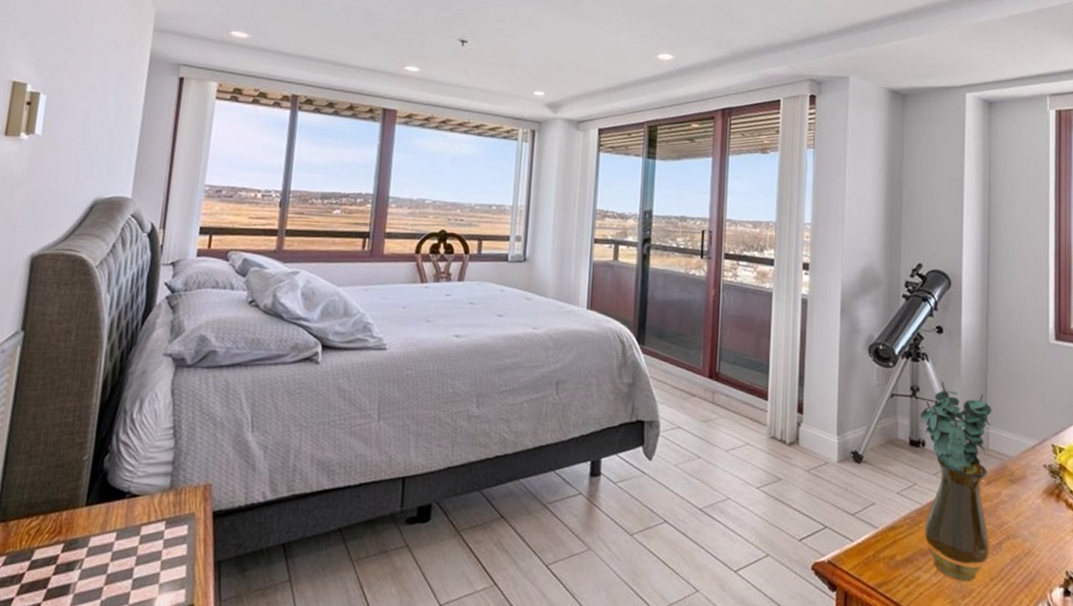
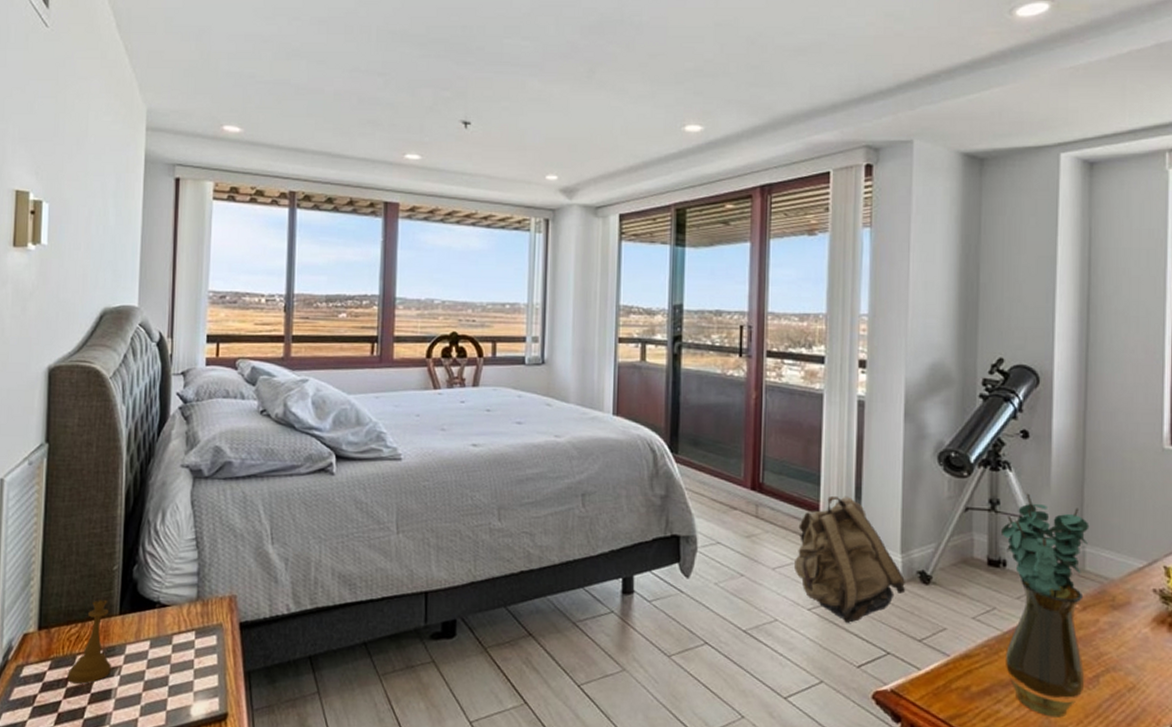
chess piece: none [22,490,75,579] -> present [67,599,111,684]
backpack: none [744,383,841,500] -> present [793,495,906,623]

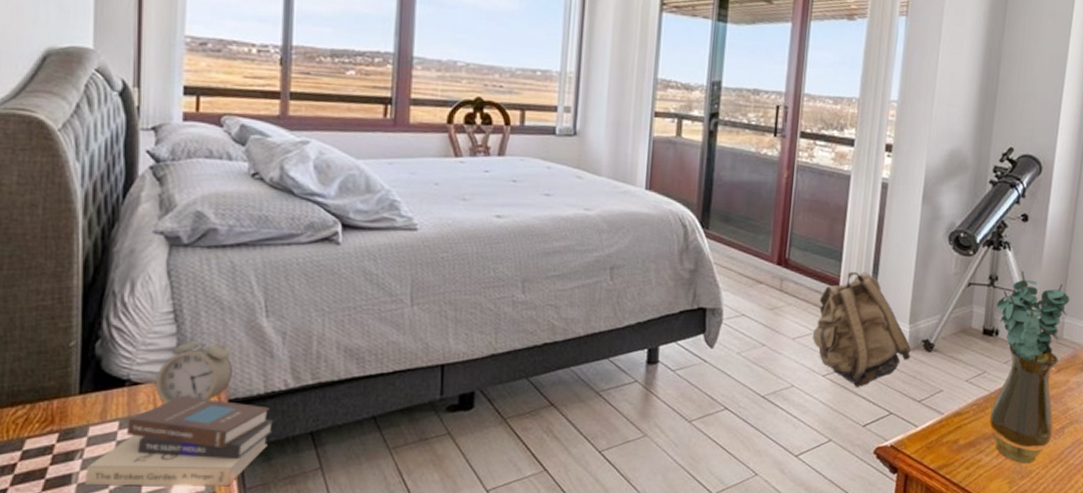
chess piece: present [67,599,111,684] -> none [14,377,70,469]
books: none [121,618,278,707] -> present [84,396,274,487]
alarm clock: none [180,557,243,625] -> present [156,331,232,403]

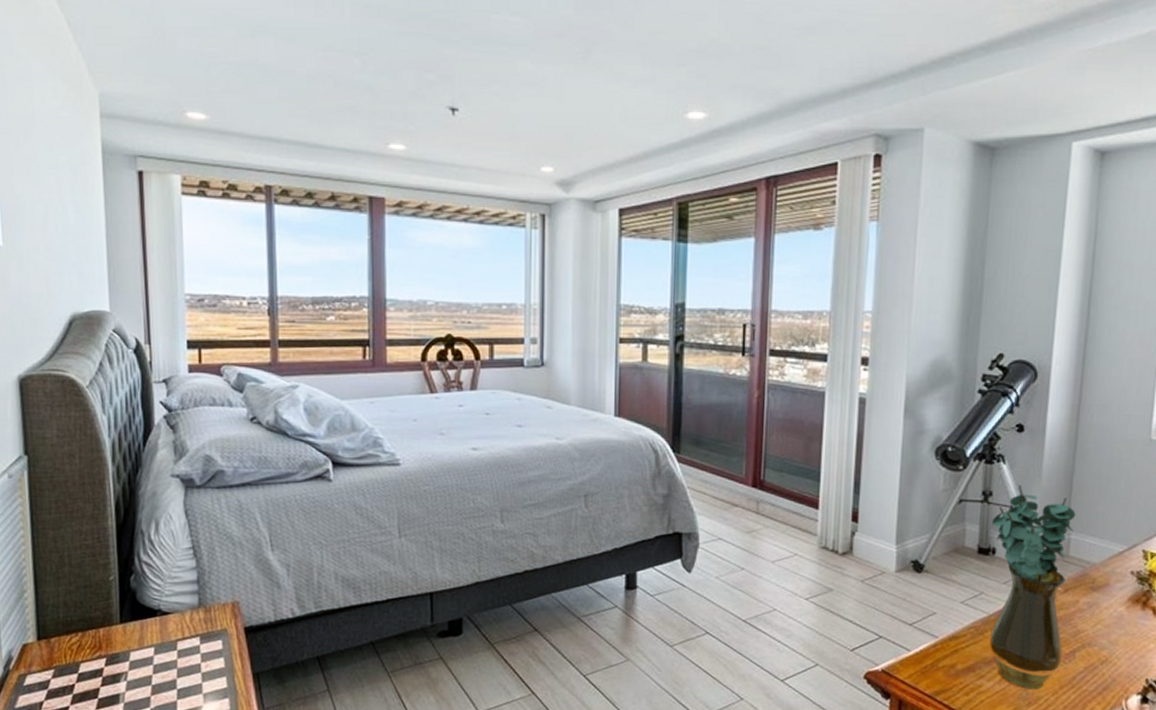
books: present [84,396,274,487] -> none [129,624,285,707]
alarm clock: present [156,331,232,403] -> none [182,565,246,631]
backpack: present [812,271,911,387] -> none [792,491,900,610]

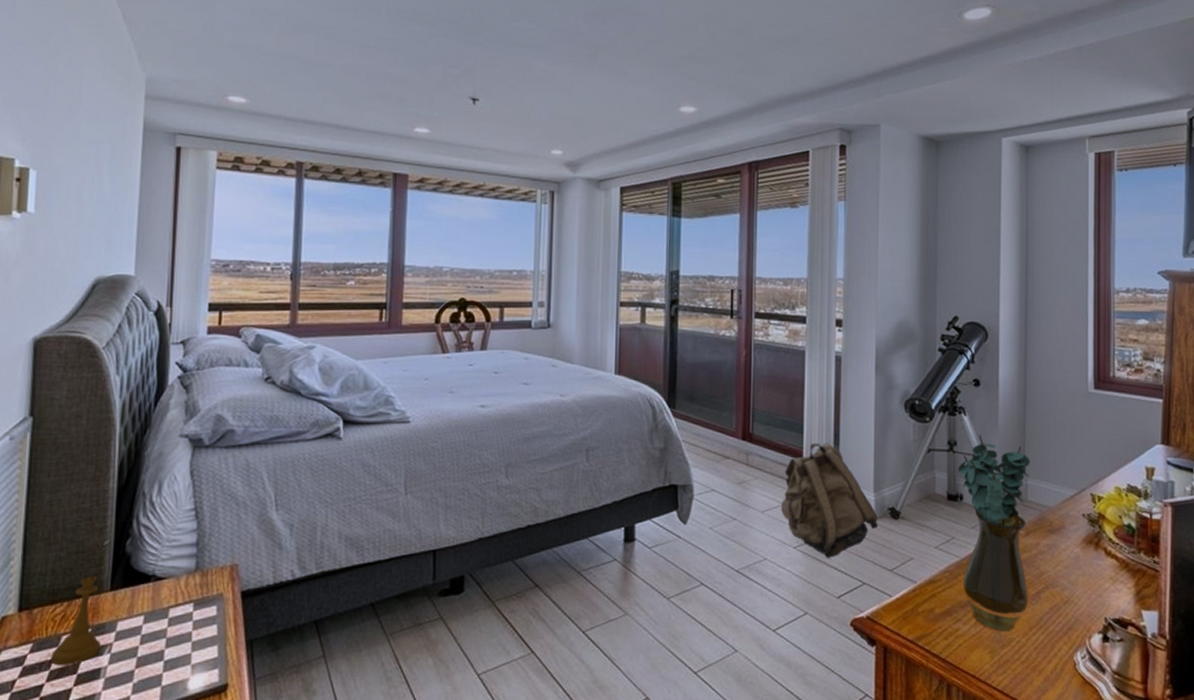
chess piece: none [72,608,117,690] -> present [51,575,101,665]
backpack: none [792,491,900,610] -> present [780,442,879,558]

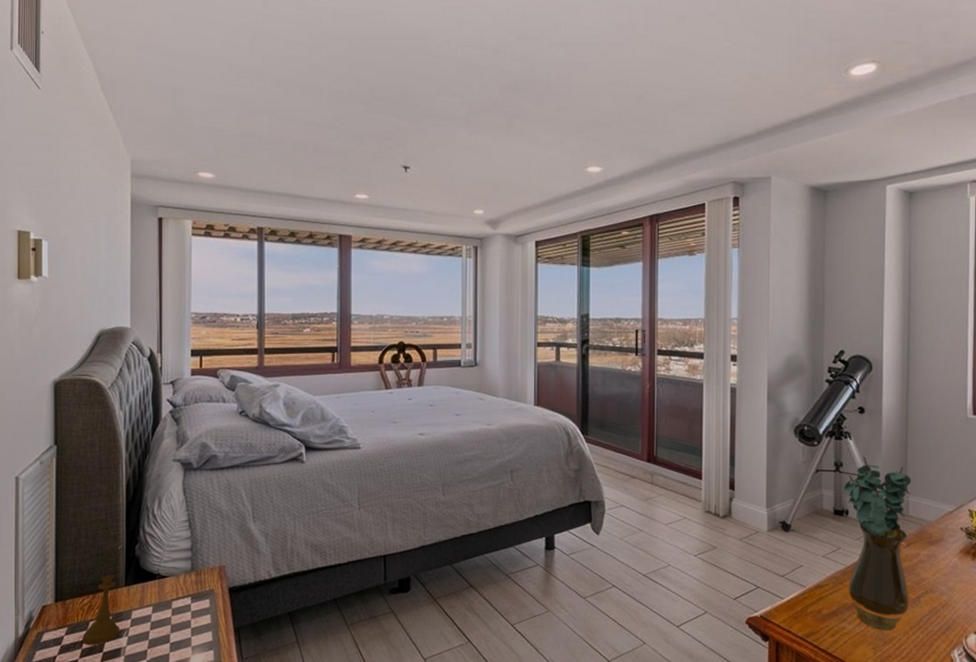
backpack: present [780,442,879,558] -> none [682,464,771,565]

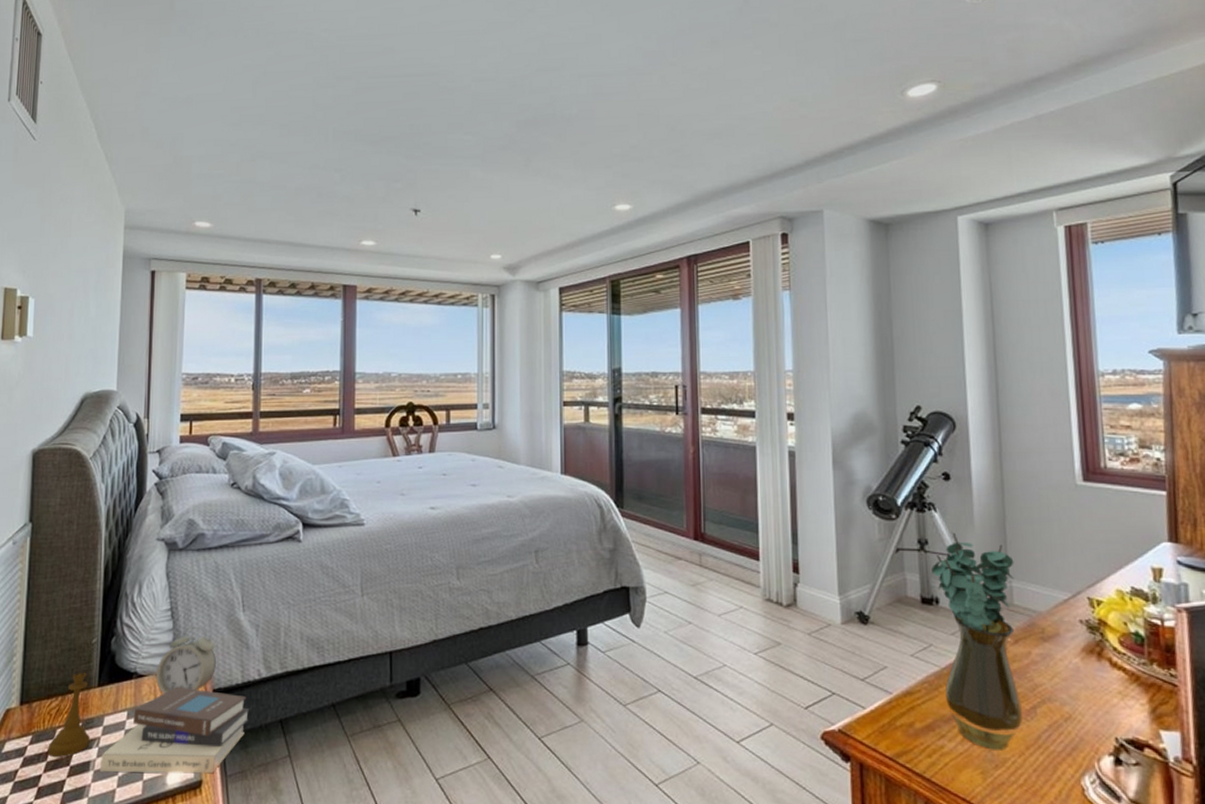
books: none [129,585,262,657] -> present [99,686,250,774]
alarm clock: none [177,535,230,592] -> present [156,626,216,694]

